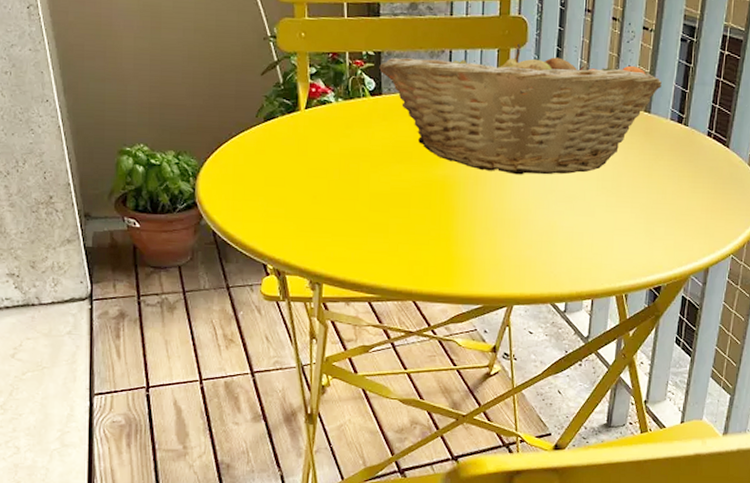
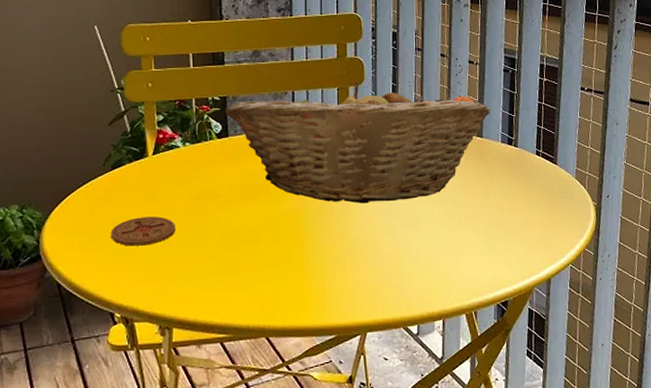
coaster: none [263,172,328,201] -> present [110,216,176,246]

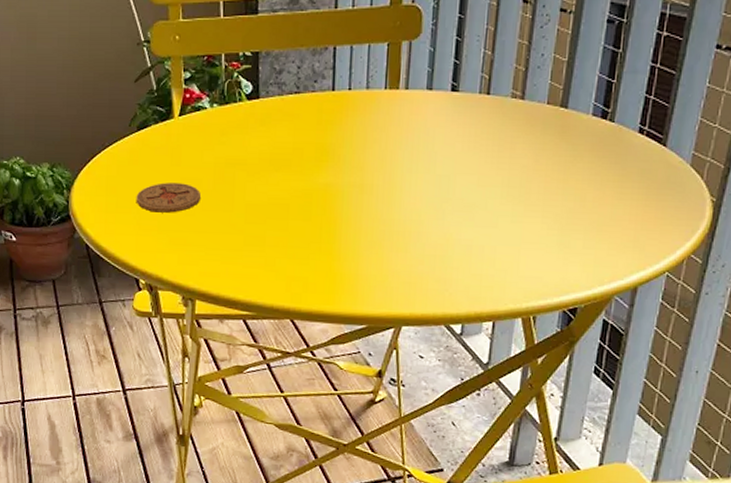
fruit basket: present [225,82,490,204] -> none [257,35,582,182]

